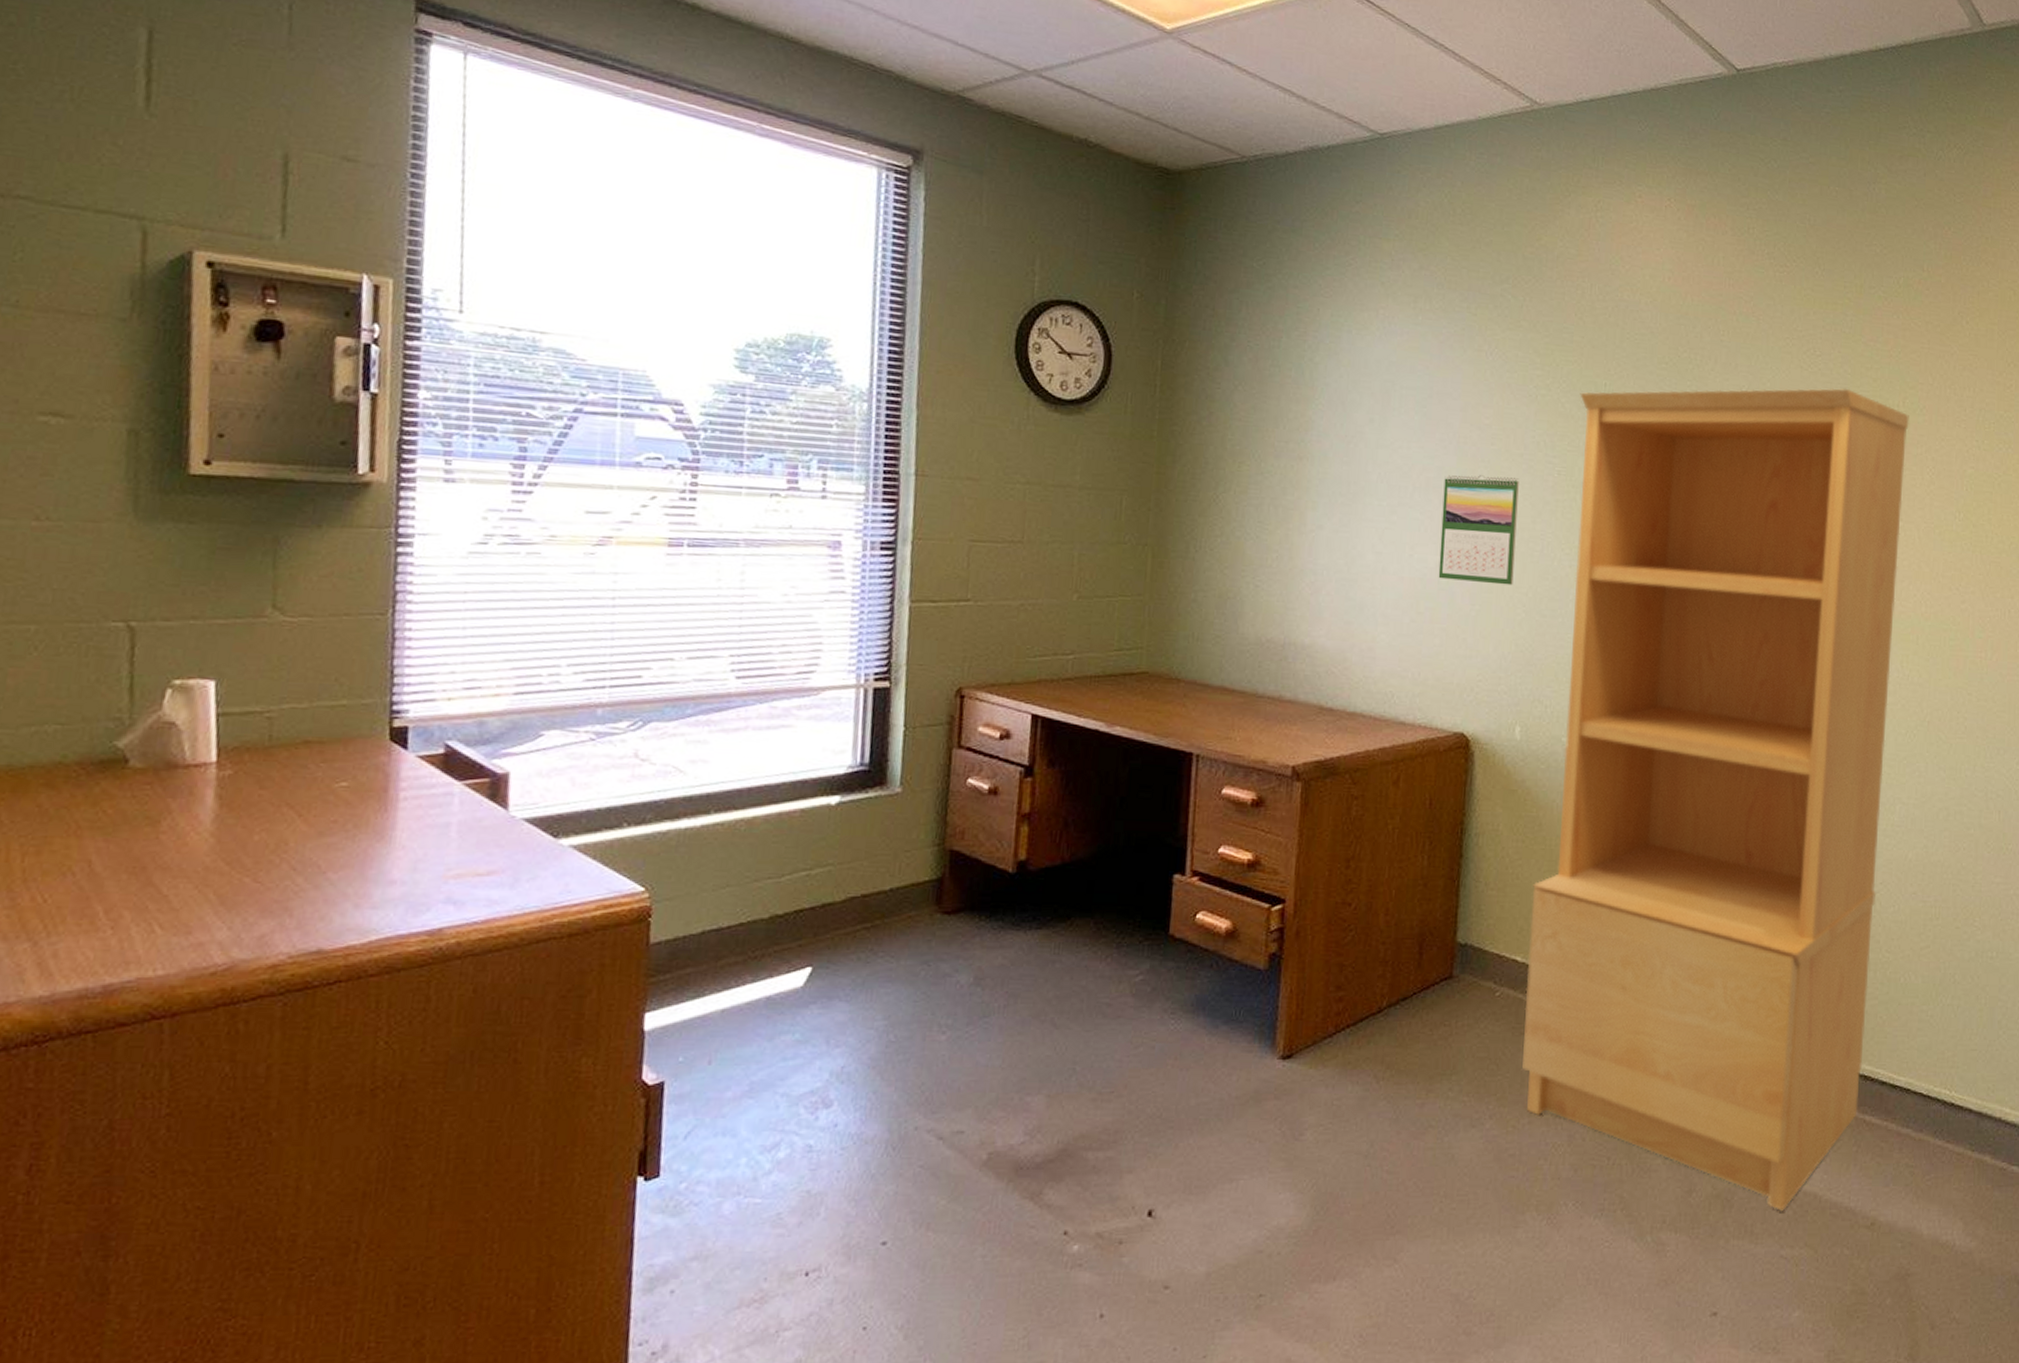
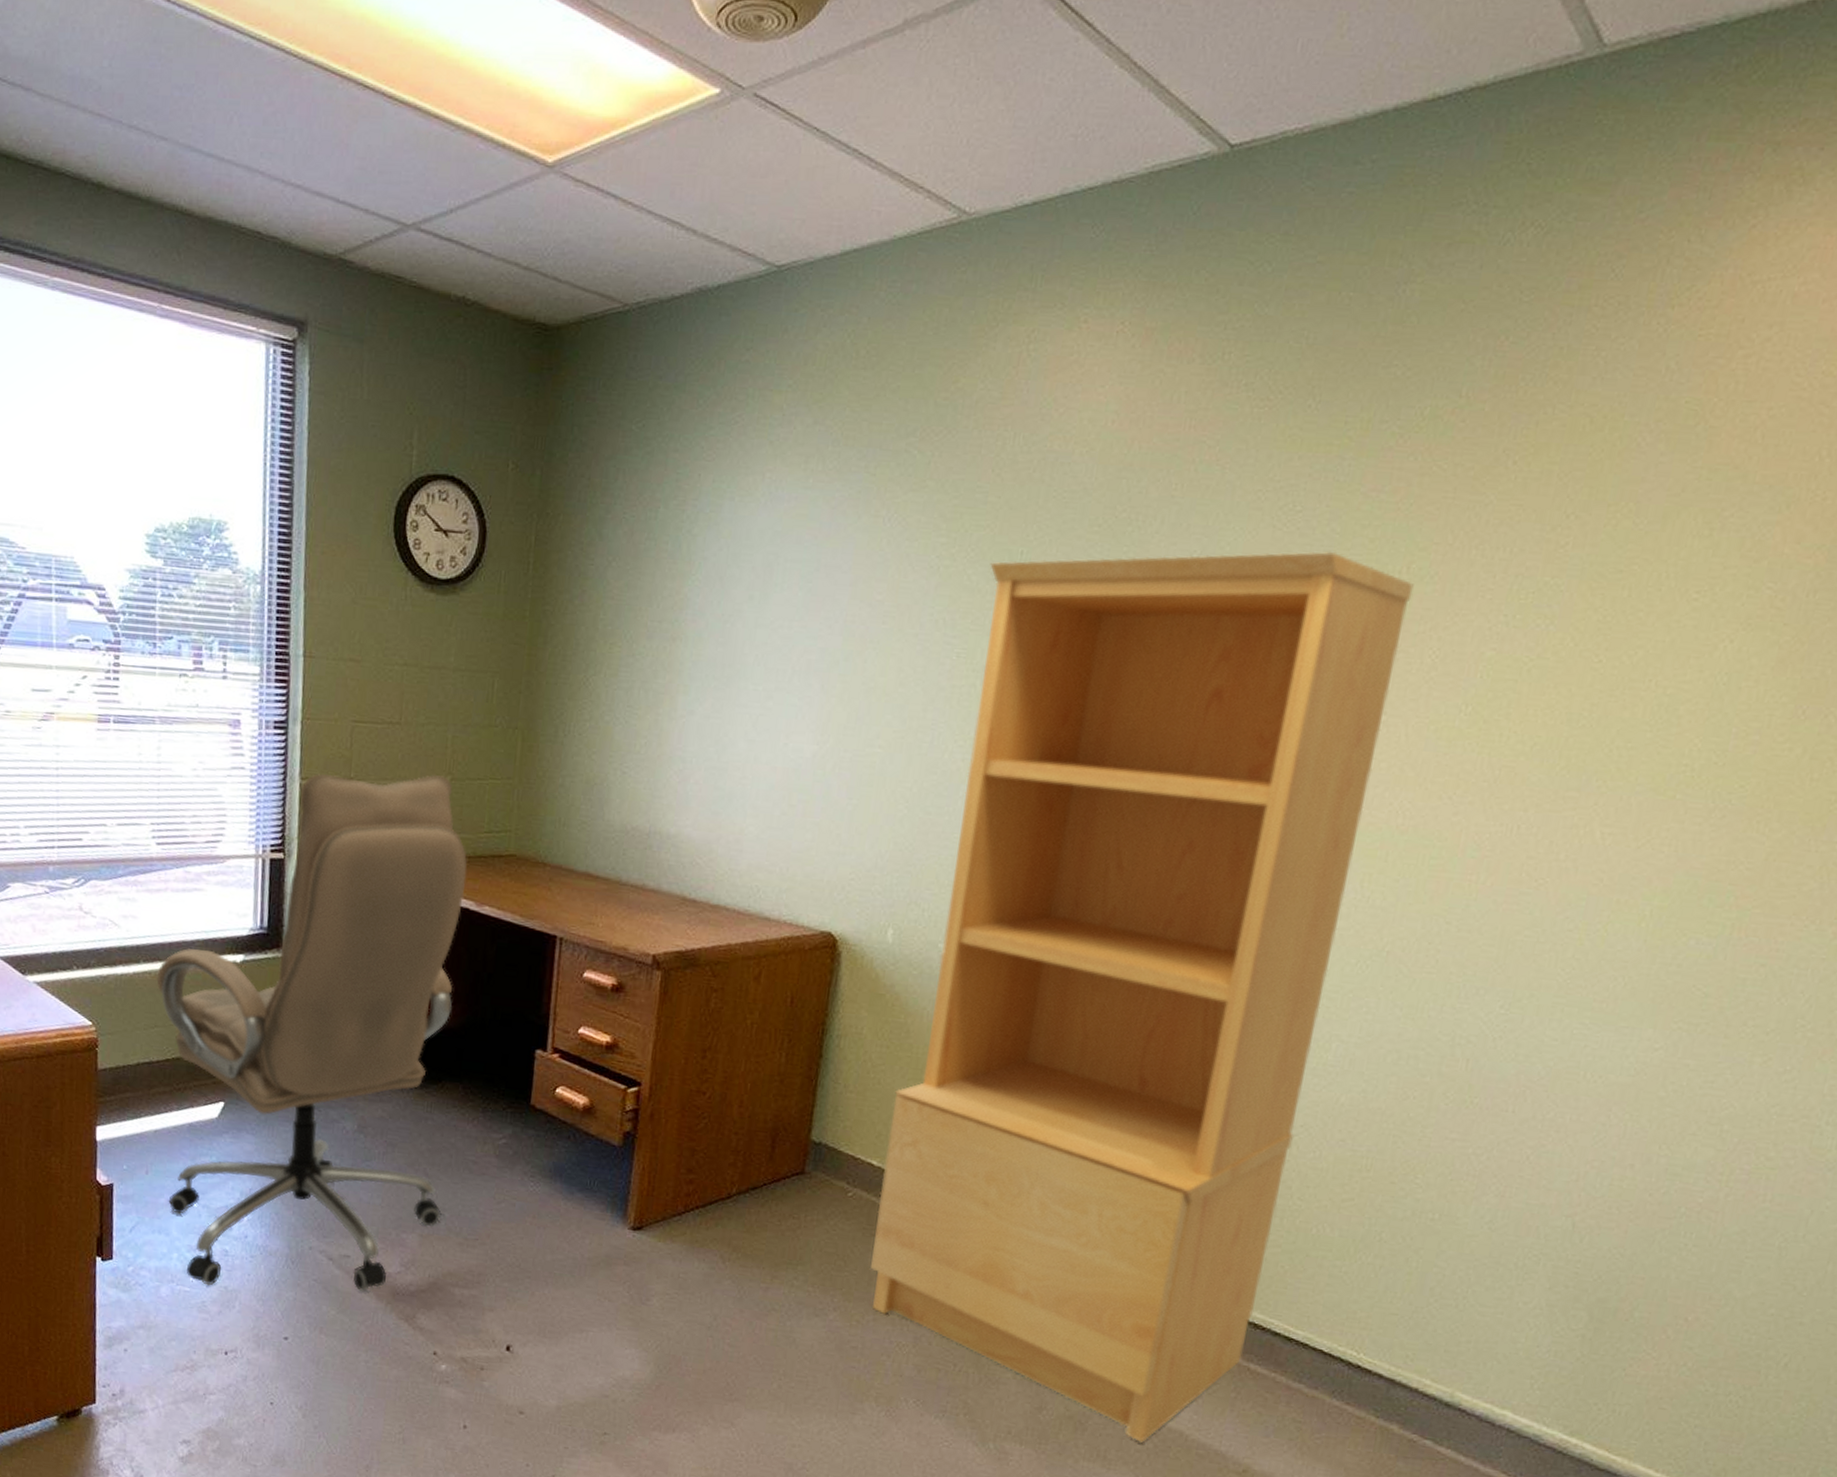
office chair: none [730,592,1097,1193] -> present [156,774,468,1291]
calendar: present [1438,474,1519,586] -> none [814,656,912,779]

